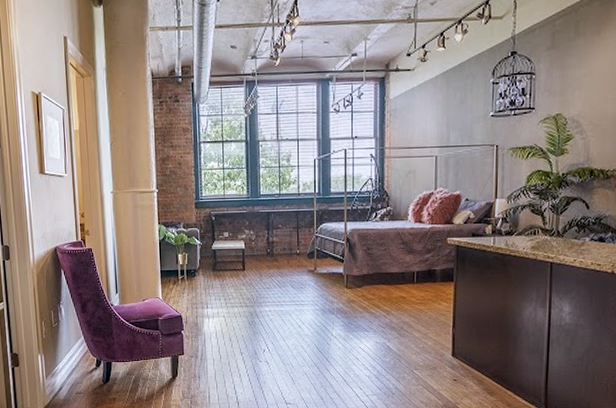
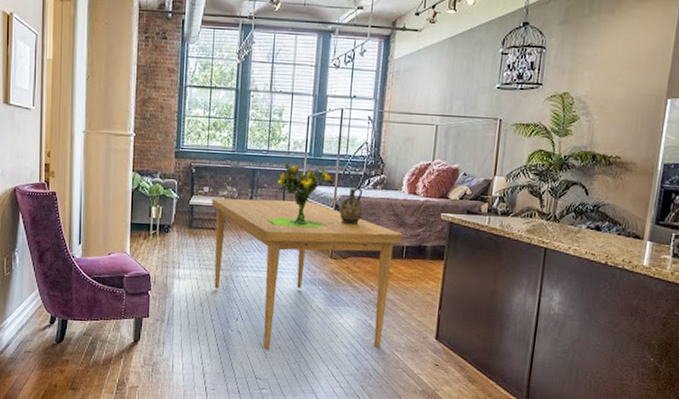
dining table: none [232,237,412,377] -> present [212,198,403,350]
bouquet: none [284,202,346,263] -> present [267,161,335,228]
ceramic jug: none [351,220,372,256] -> present [339,187,362,225]

